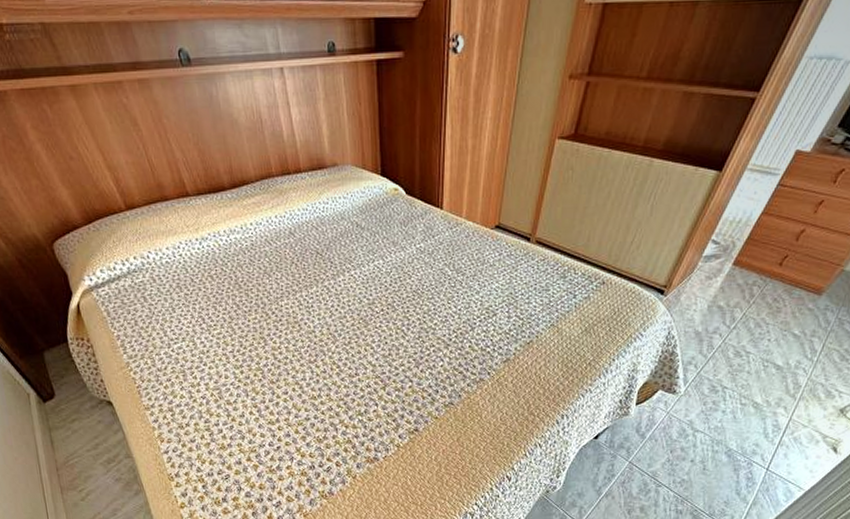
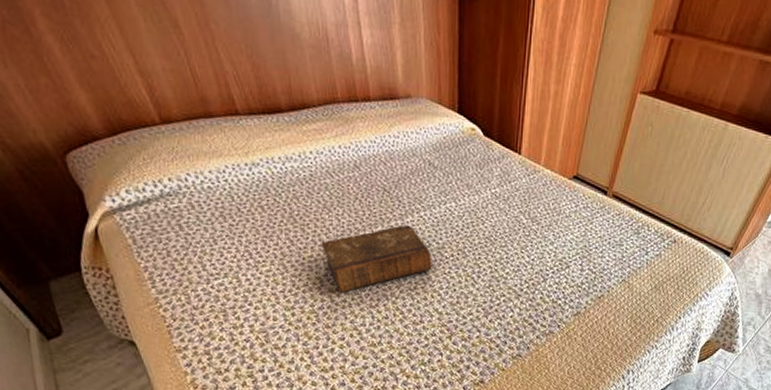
book: none [263,284,364,351] -> present [321,225,432,293]

